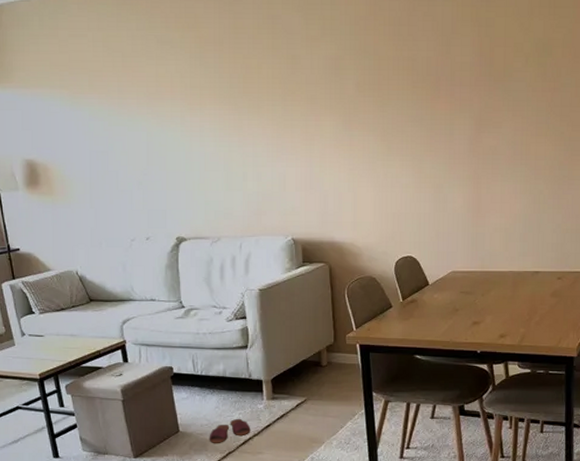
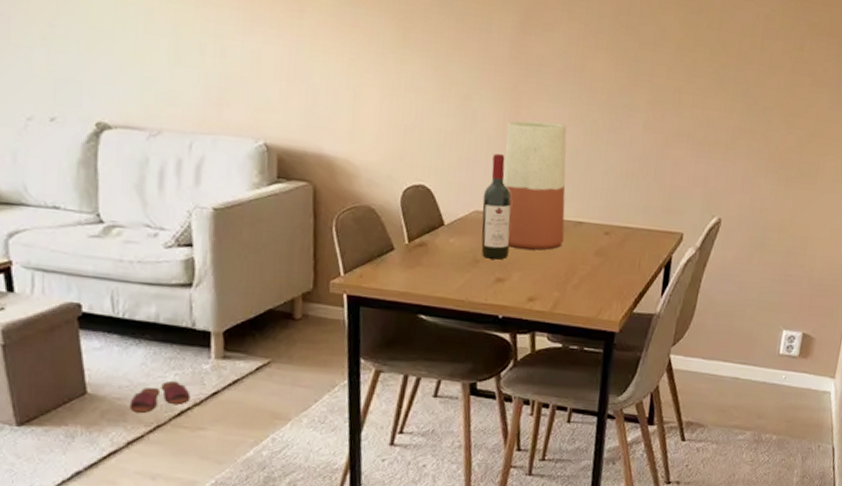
wine bottle: none [457,225,482,307] -> present [481,153,512,260]
vase: none [471,196,524,297] -> present [503,120,567,250]

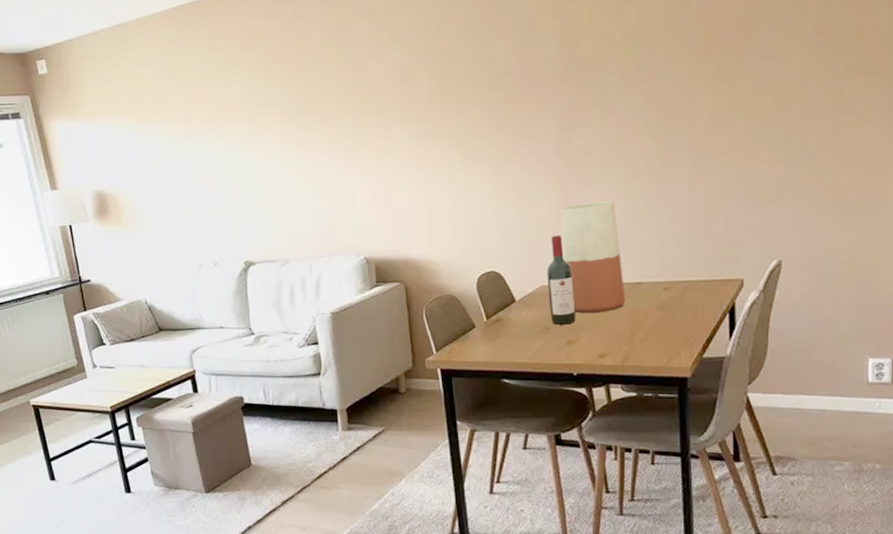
slippers: present [129,380,191,413] -> none [282,450,326,477]

